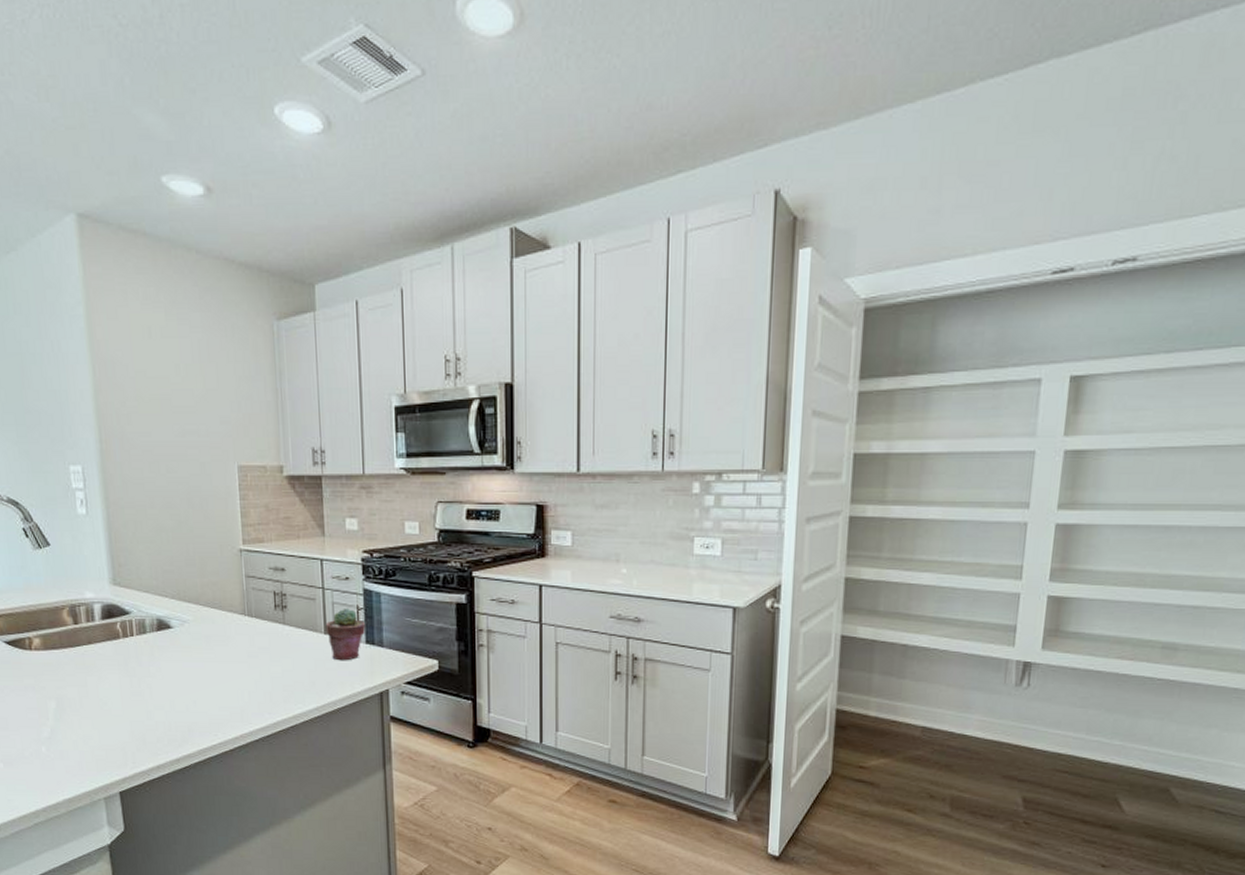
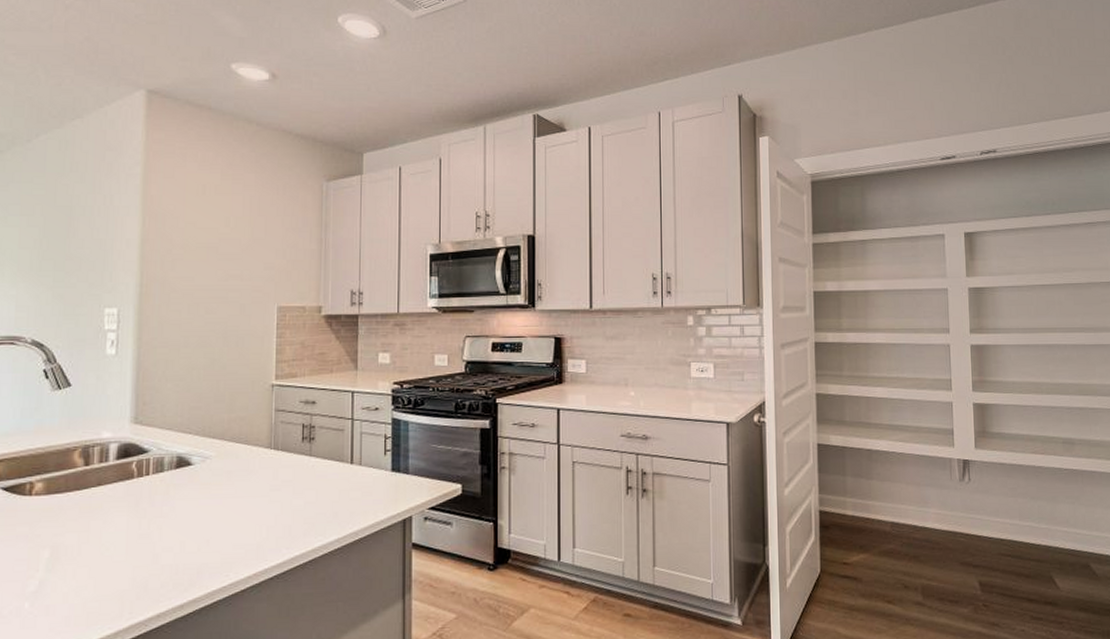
potted succulent: present [325,608,366,661] -> none [352,437,393,490]

